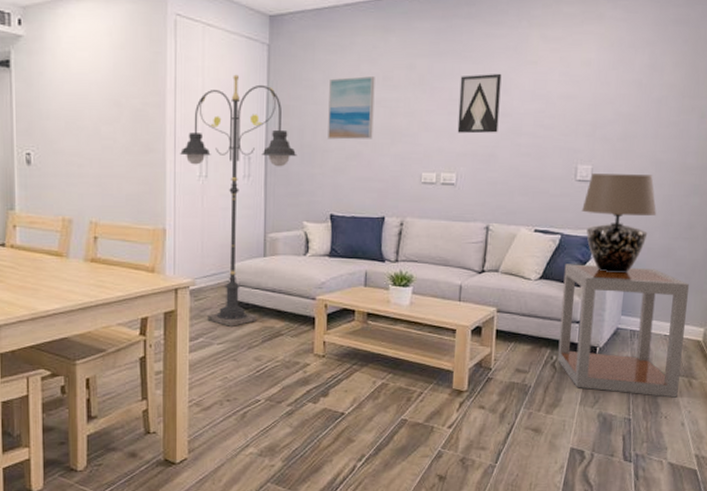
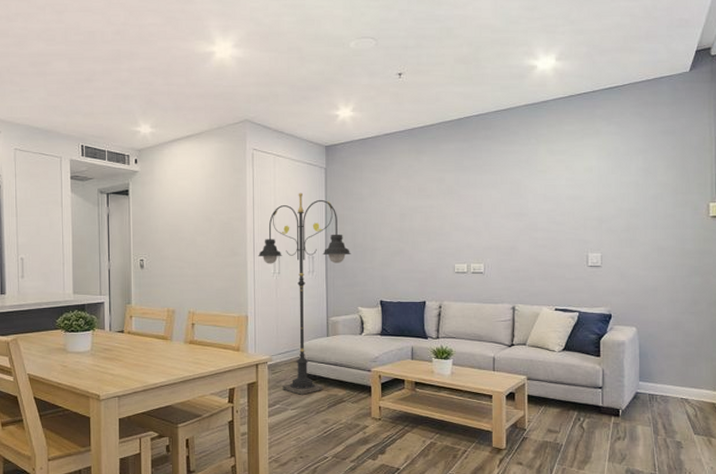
wall art: present [328,76,375,140] -> none [375,189,412,240]
wall art: present [457,73,502,134] -> none [482,181,517,231]
side table: present [557,264,689,398] -> none [584,337,699,455]
table lamp: present [582,173,656,274] -> none [595,259,662,345]

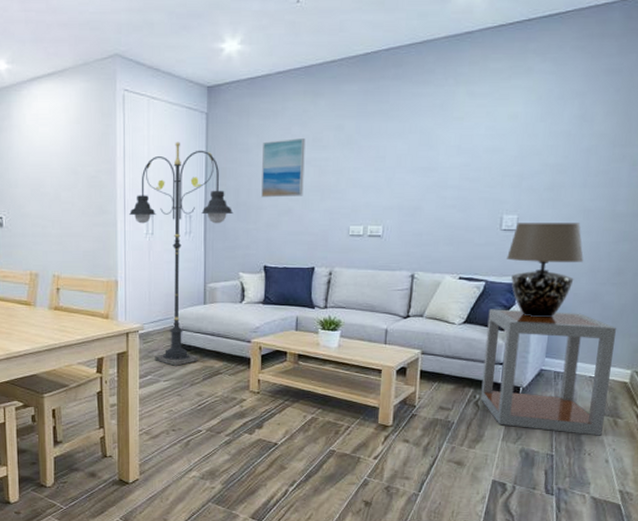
wall art: none [375,189,412,240] -> present [261,138,306,198]
side table: none [584,337,699,455] -> present [480,309,616,436]
table lamp: none [595,259,662,345] -> present [507,223,583,318]

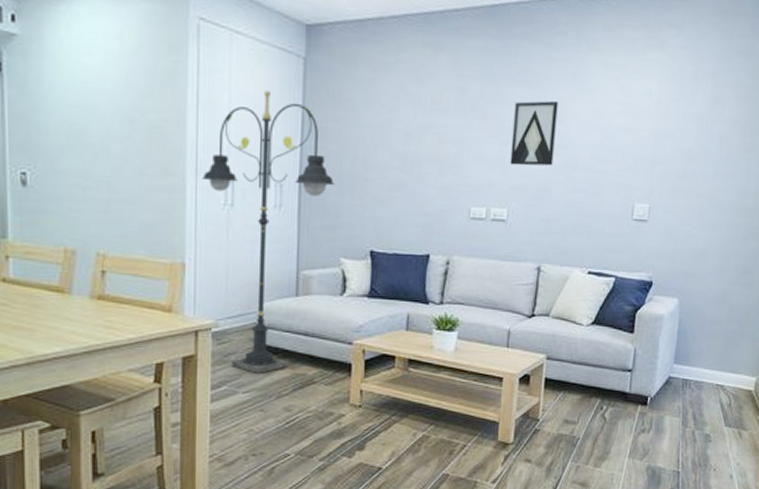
wall art: present [261,138,306,198] -> none [369,98,423,169]
wall art: none [384,130,428,188] -> present [510,100,559,166]
side table: present [480,309,616,436] -> none [607,308,743,449]
table lamp: present [507,223,583,318] -> none [637,213,713,320]

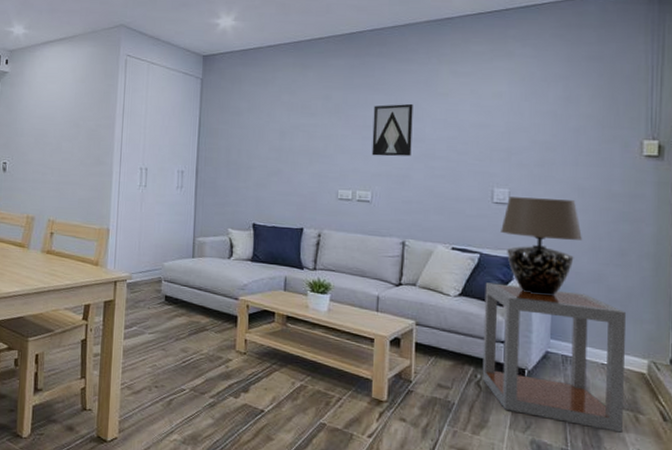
floor lamp: present [202,90,335,373] -> none [125,103,224,319]
side table: none [607,308,743,449] -> present [482,282,626,433]
table lamp: none [637,213,713,320] -> present [501,197,582,297]

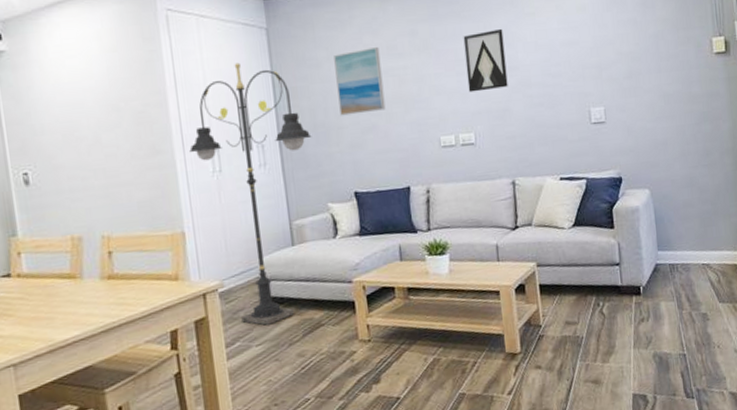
floor lamp: none [125,103,224,319] -> present [189,62,312,326]
wall art: none [251,105,295,159] -> present [334,47,386,116]
side table: present [482,282,626,433] -> none [595,199,726,332]
table lamp: present [501,197,582,297] -> none [602,108,673,211]

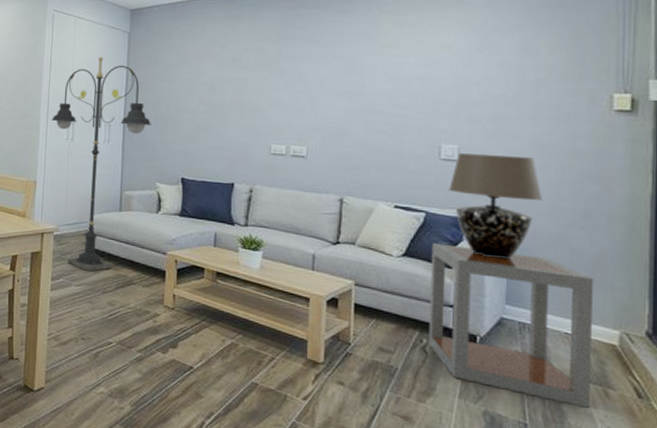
wall art: present [334,47,386,116] -> none [180,58,225,113]
wall art: present [463,28,508,93] -> none [307,56,352,111]
side table: none [595,199,726,332] -> present [428,243,593,408]
table lamp: none [602,108,673,211] -> present [449,153,542,260]

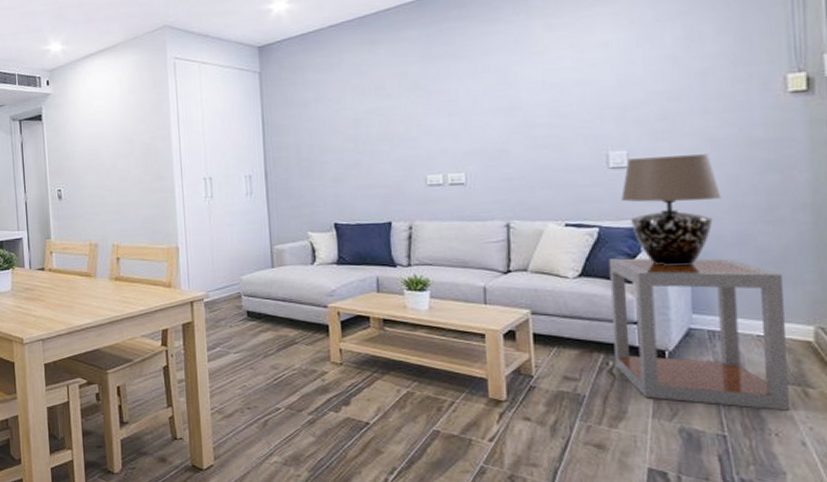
floor lamp: present [52,57,152,272] -> none [187,103,296,336]

